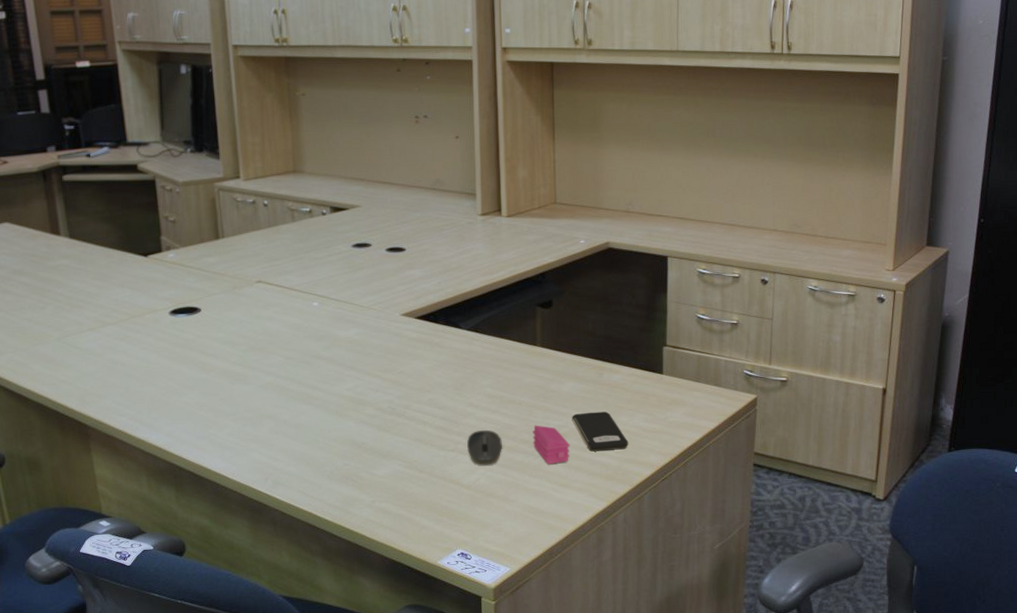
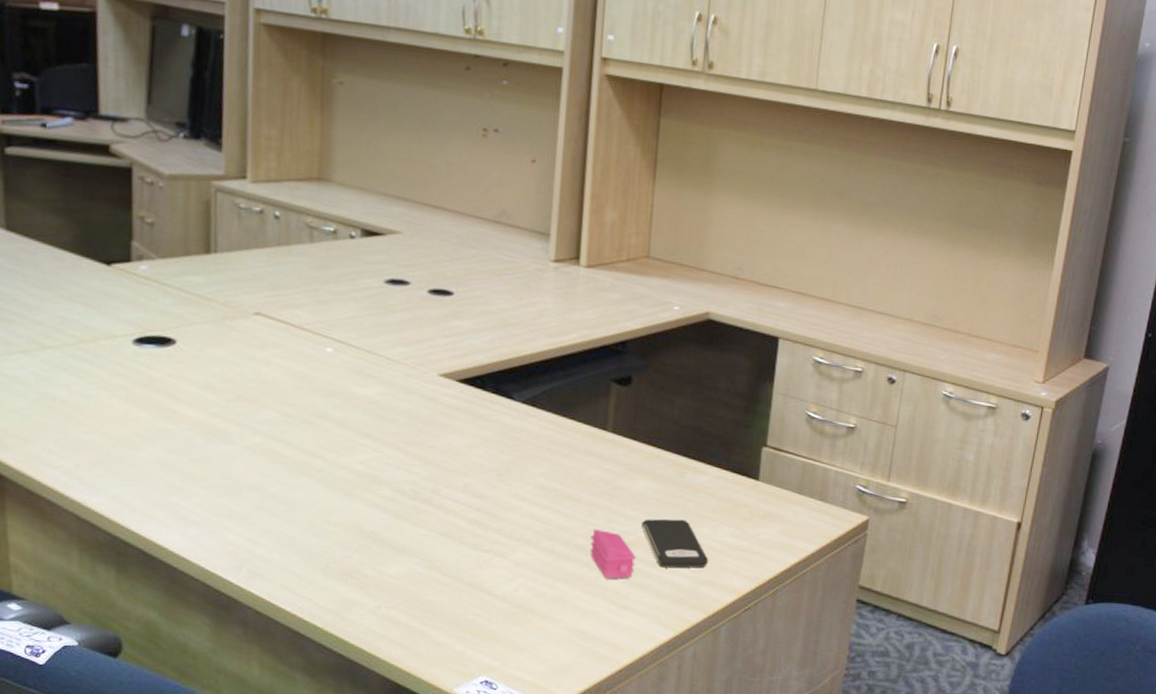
computer mouse: present [467,429,502,465] -> none [506,528,552,573]

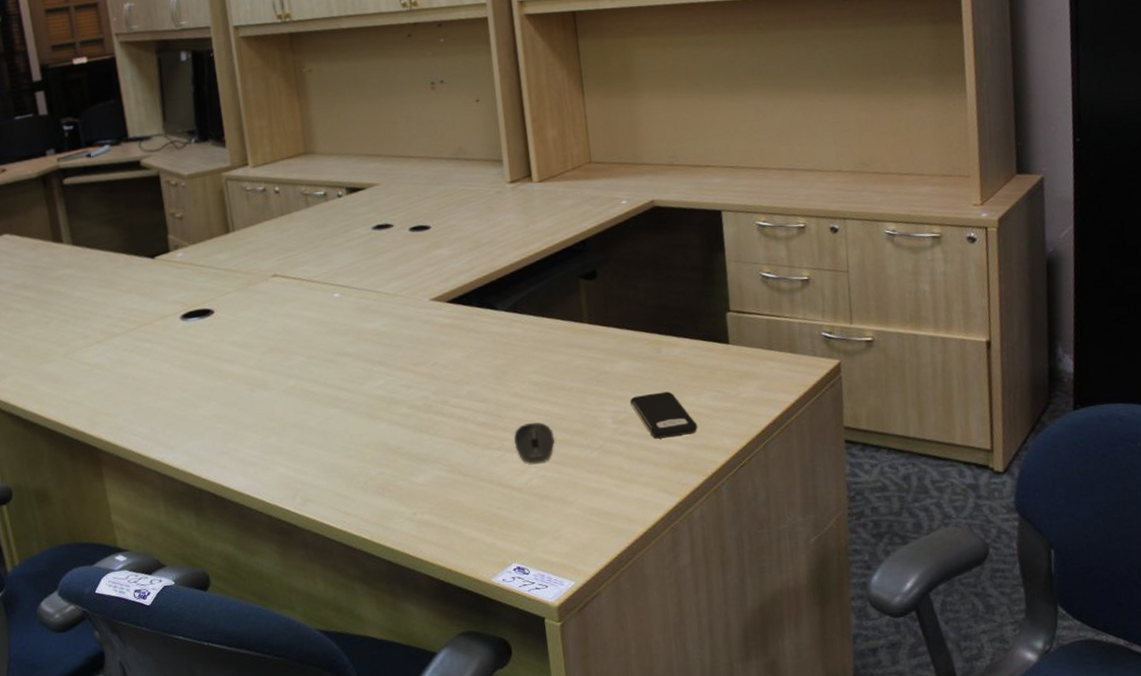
computer mouse: none [506,528,552,573] -> present [514,422,555,464]
sticky notes: present [590,528,637,579] -> none [587,412,632,457]

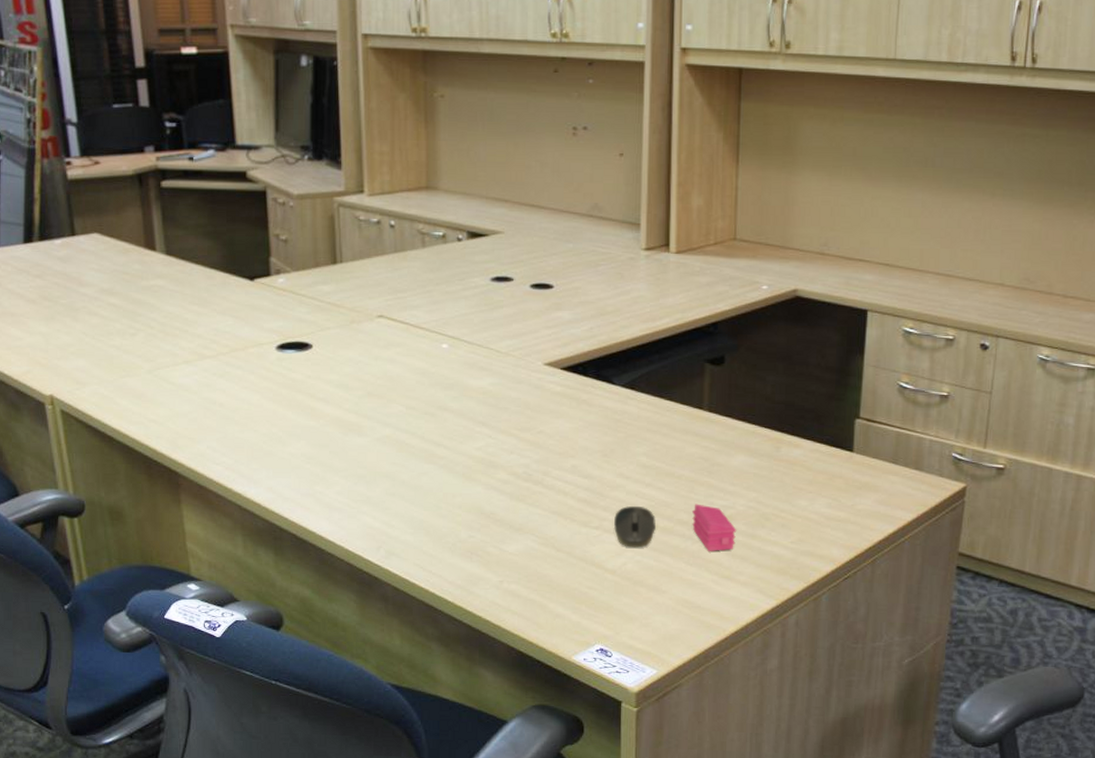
sticky notes: none [587,412,632,457] -> present [692,503,737,551]
phone: present [629,391,698,439] -> none [739,492,807,540]

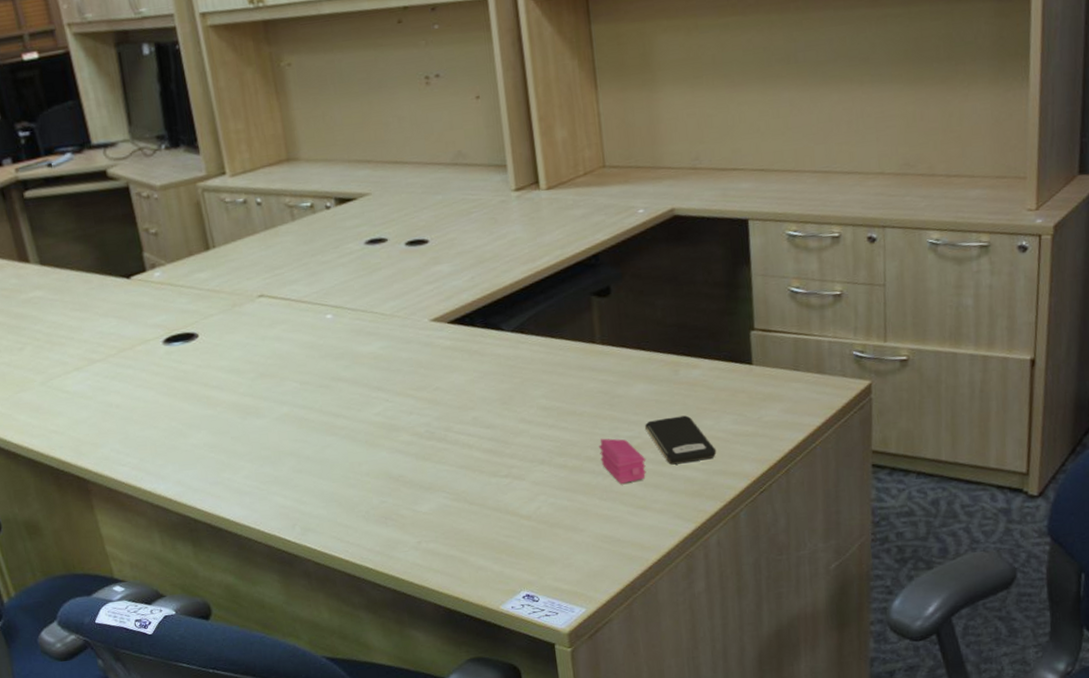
computer mouse: present [614,505,656,548] -> none [522,448,565,491]
phone: none [739,492,807,540] -> present [644,415,717,465]

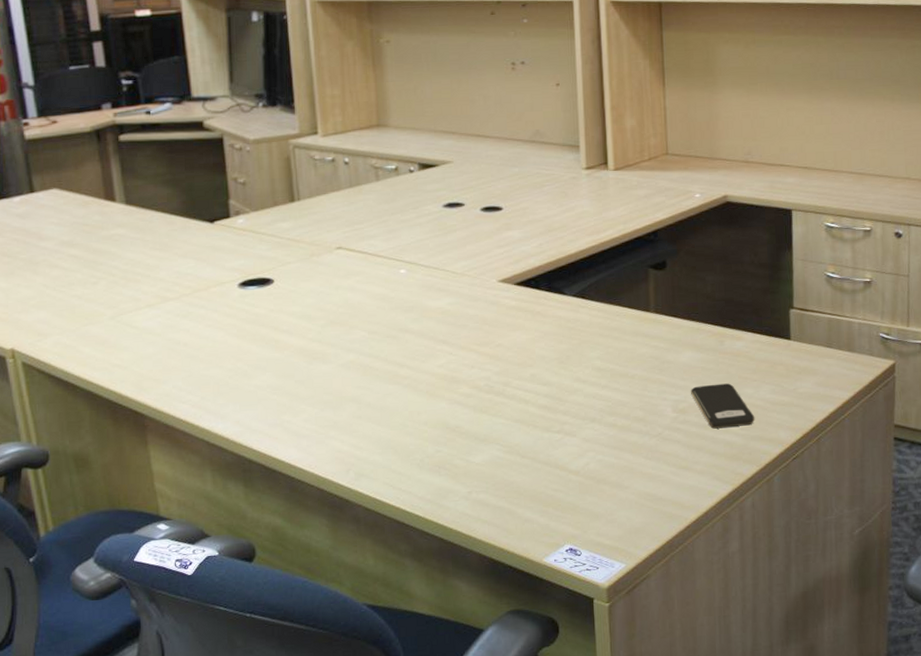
sticky notes: present [599,438,647,484] -> none [647,400,690,445]

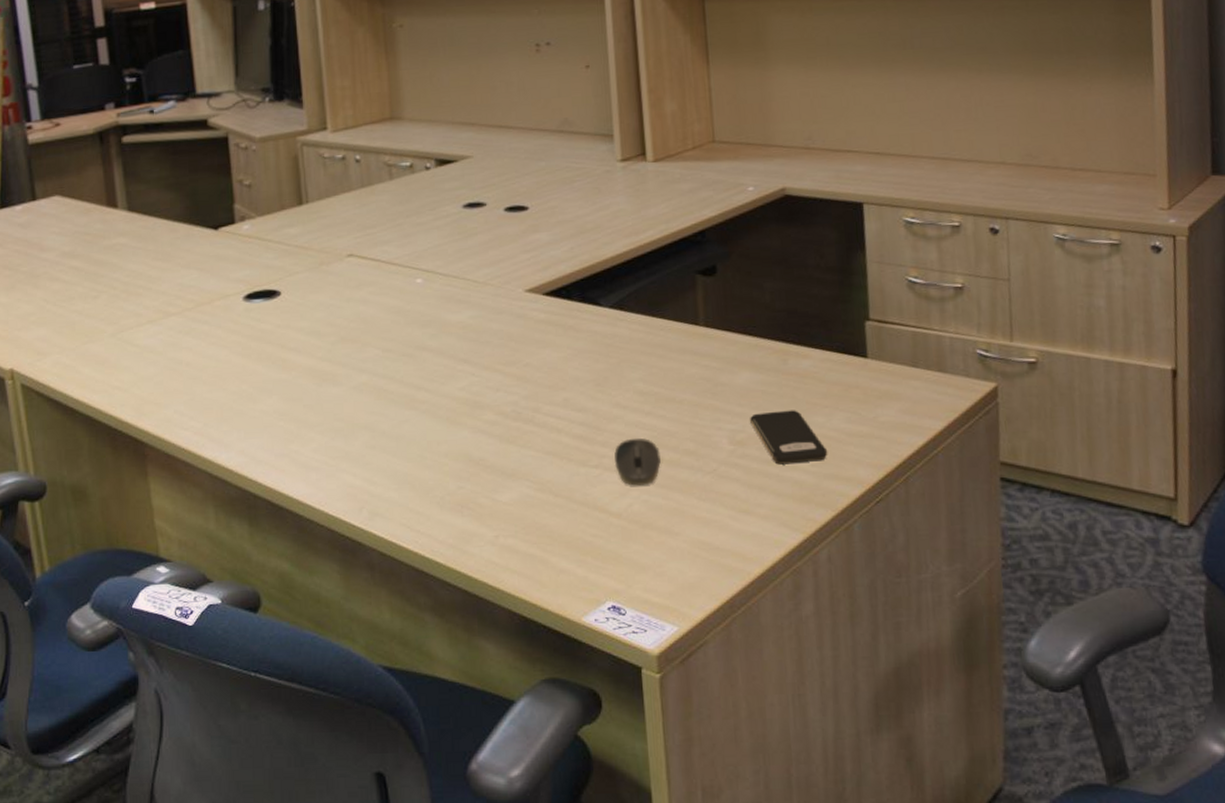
computer mouse: none [574,407,614,448] -> present [614,438,661,486]

